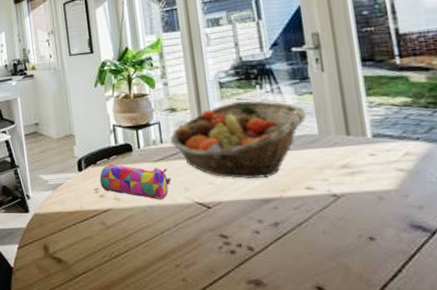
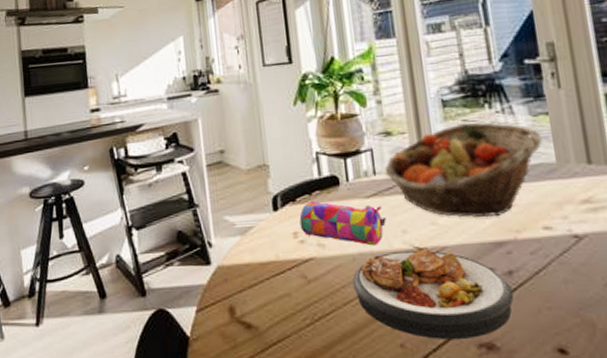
plate: none [143,202,279,277] -> present [352,247,514,340]

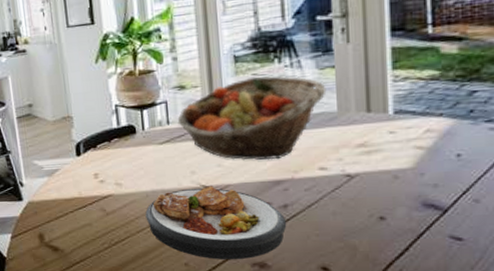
pencil case: present [299,201,386,246] -> none [99,147,177,185]

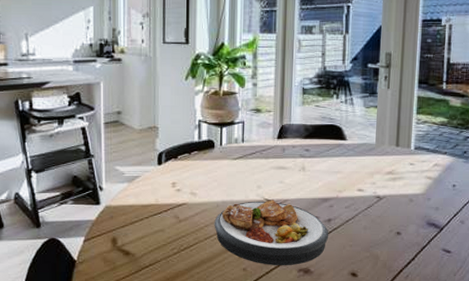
fruit basket: present [177,75,327,161] -> none [251,108,370,180]

